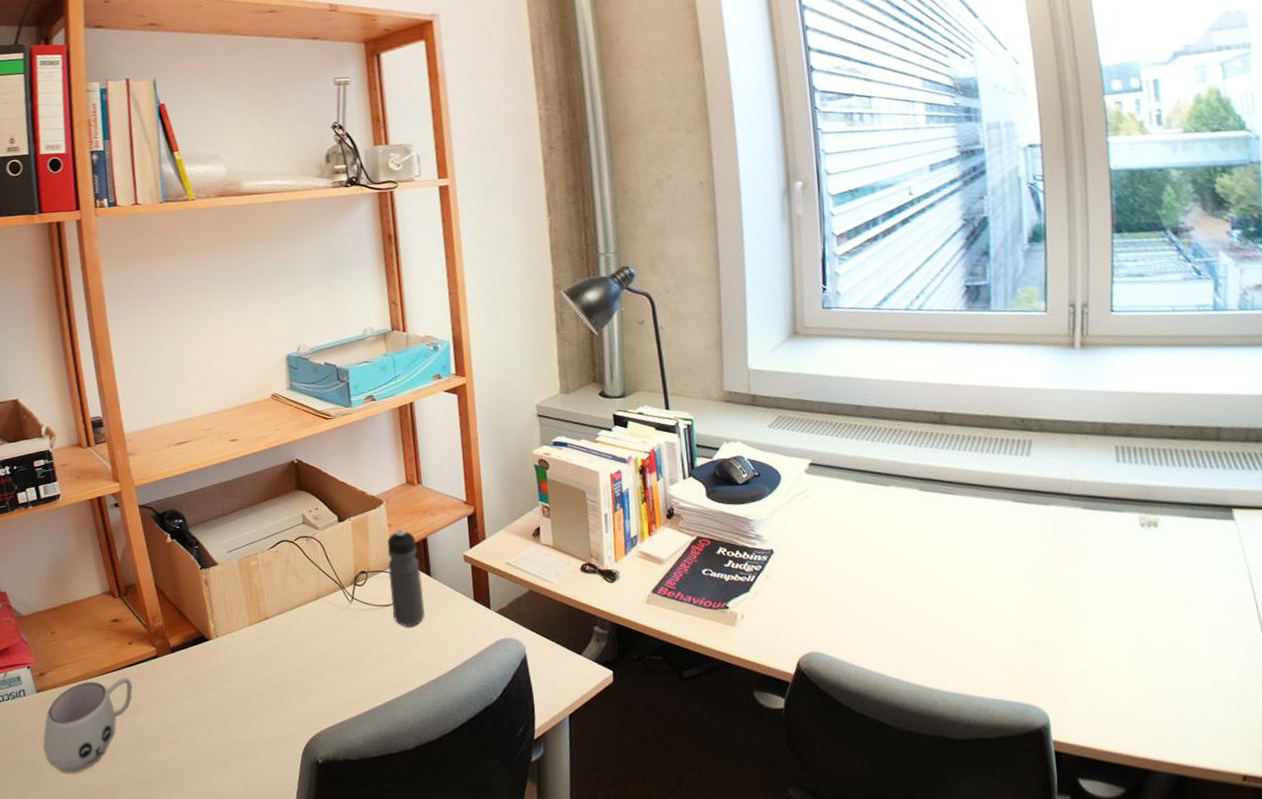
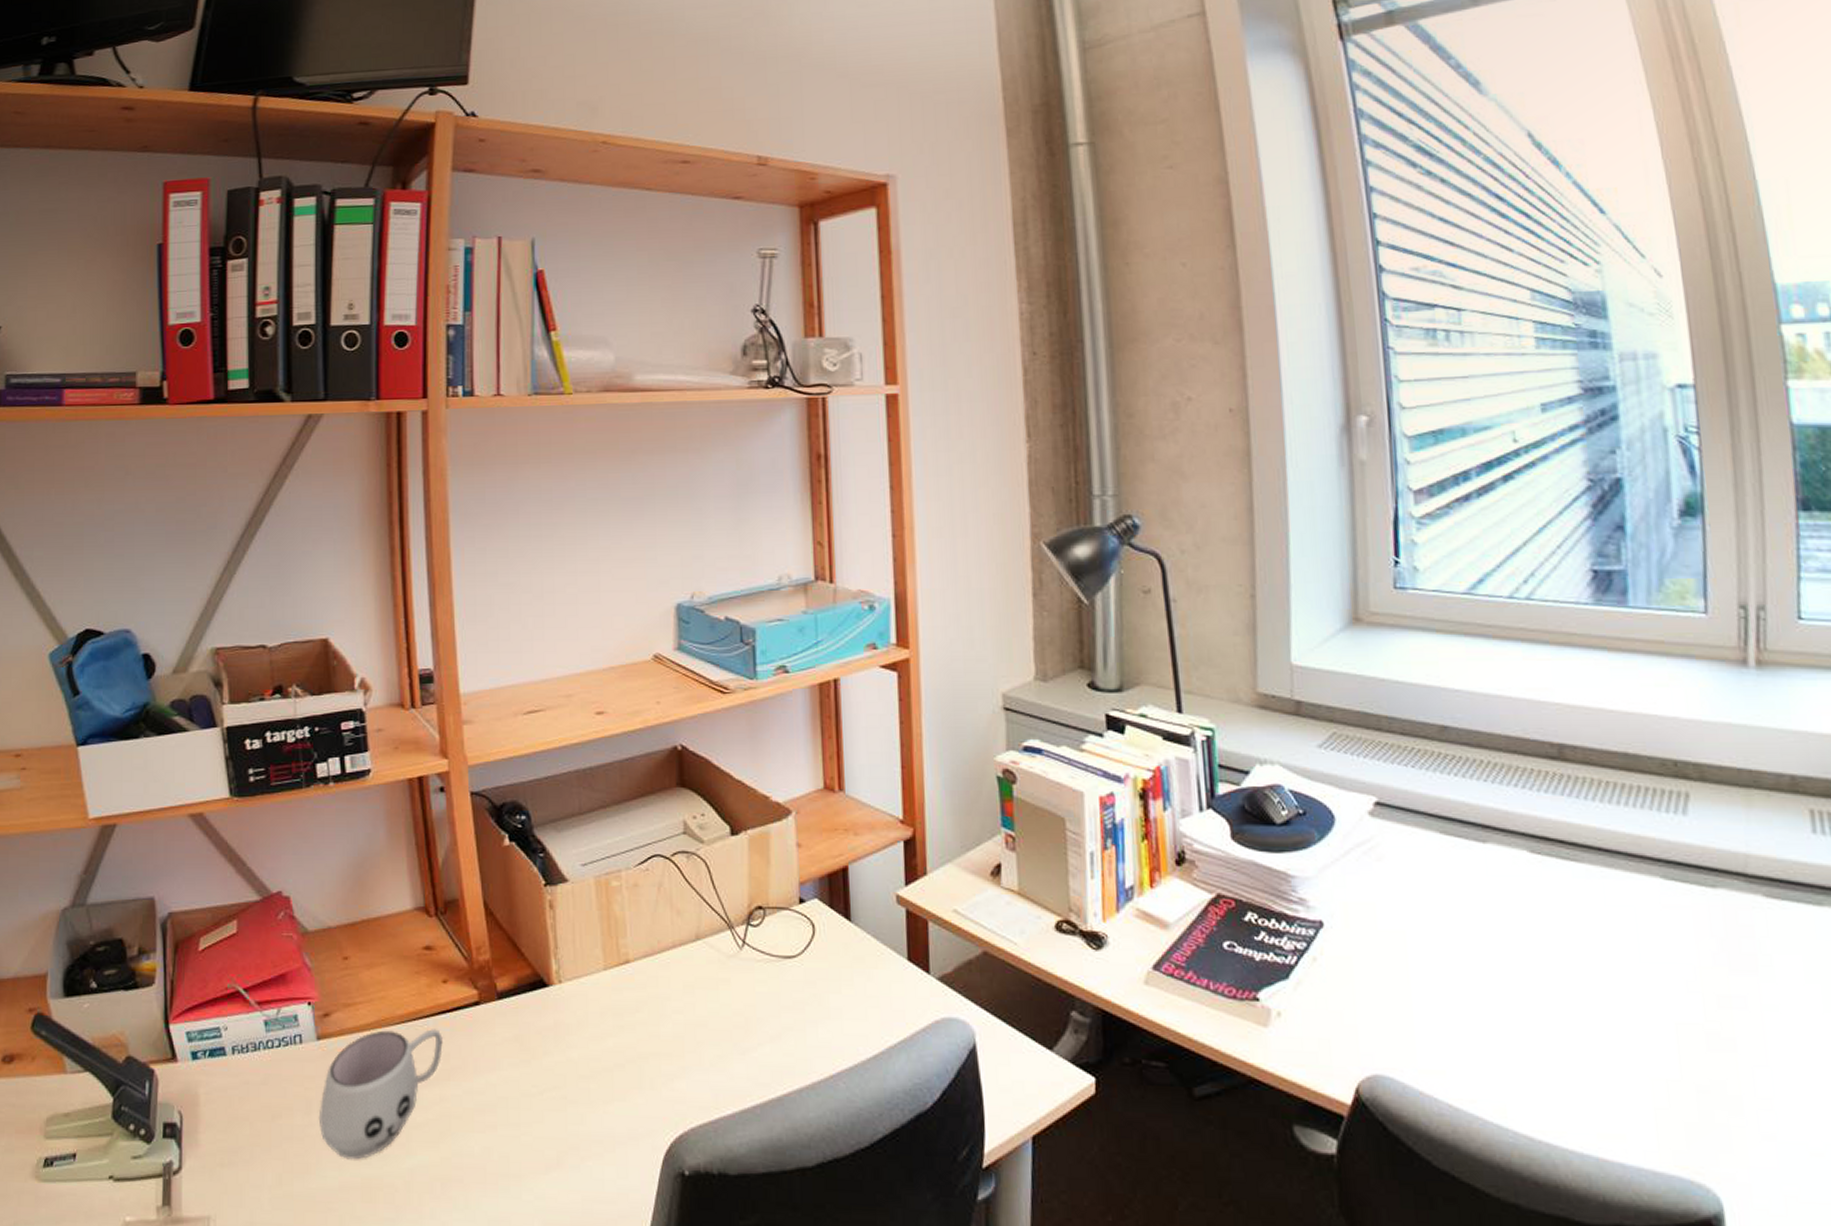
water bottle: present [387,528,425,627] -> none [794,851,840,990]

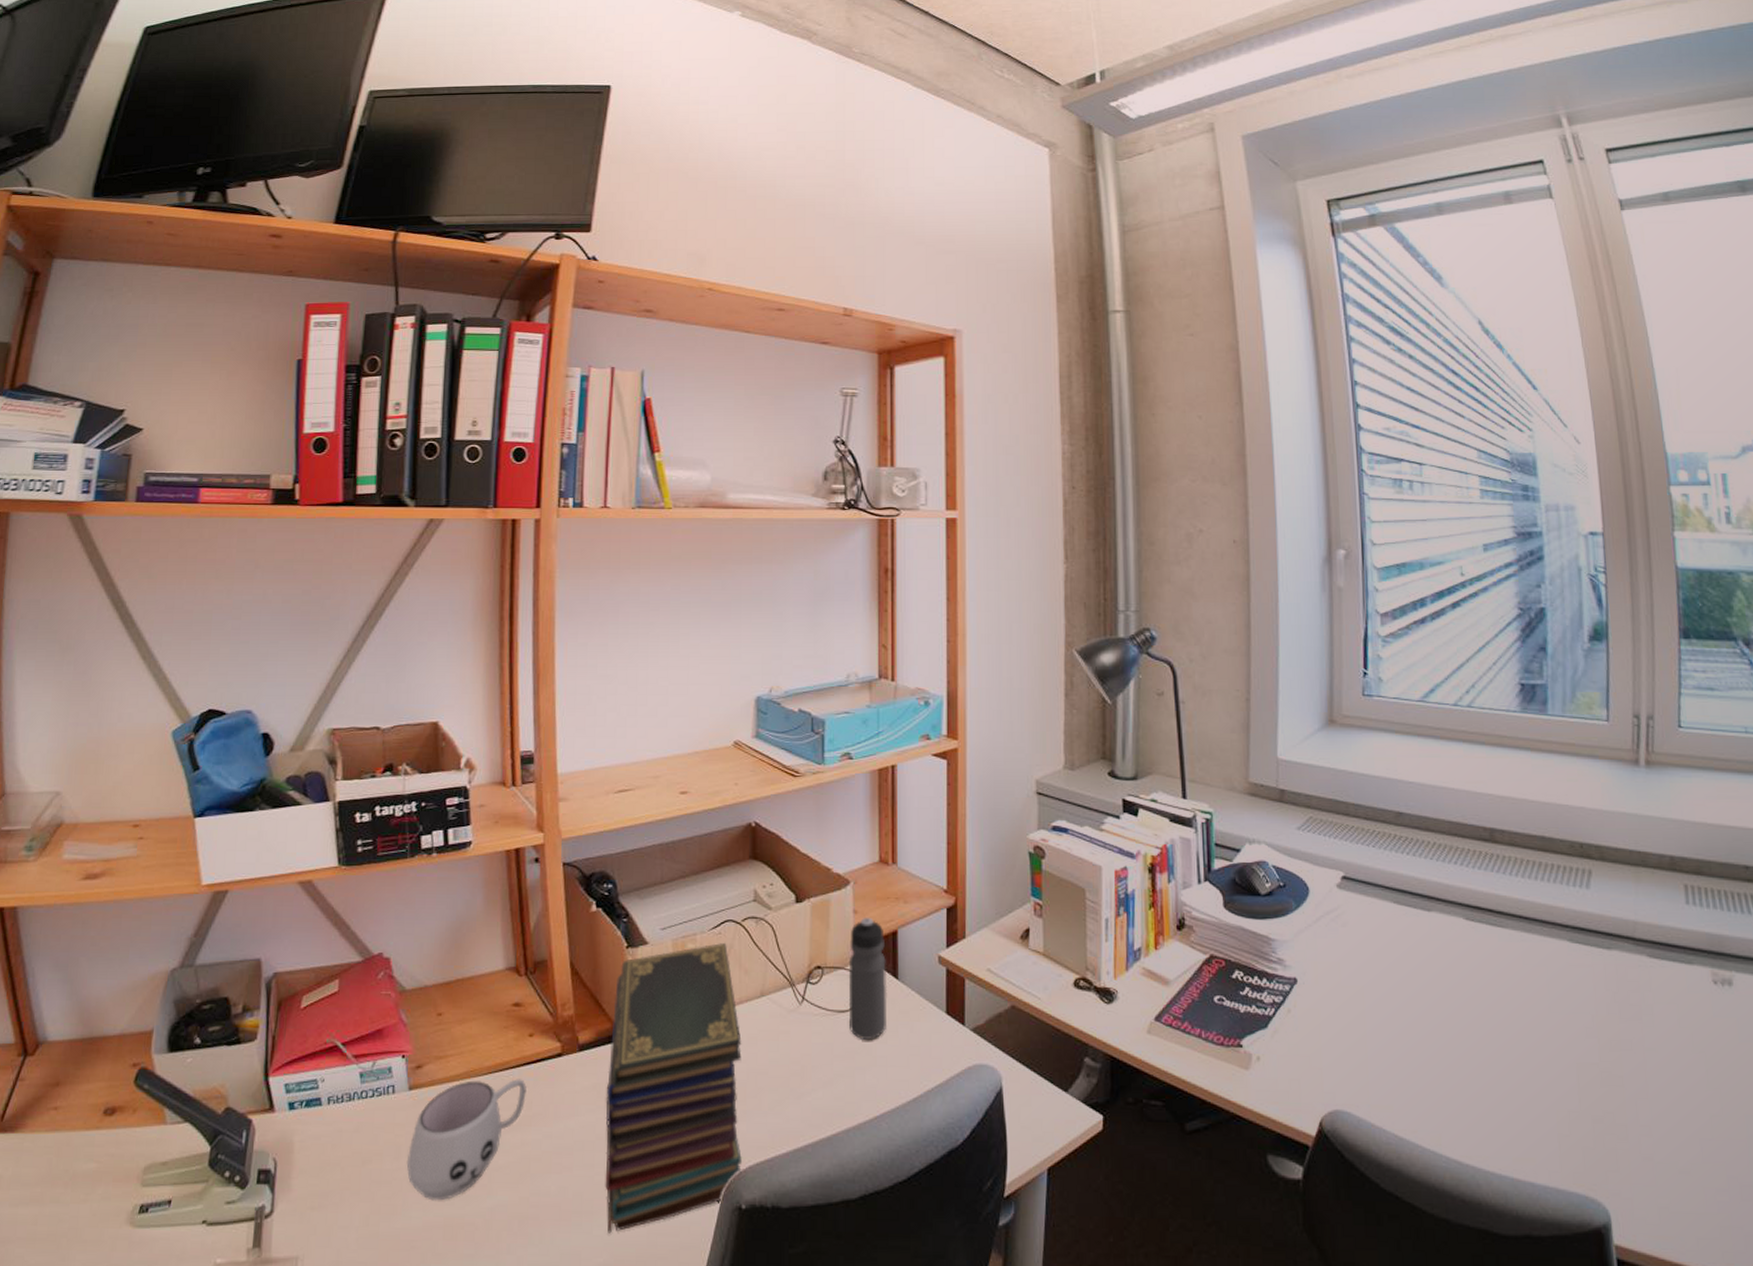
book stack: none [529,880,683,1199] -> present [605,943,742,1234]
water bottle: none [794,851,840,990] -> present [848,917,887,1041]

